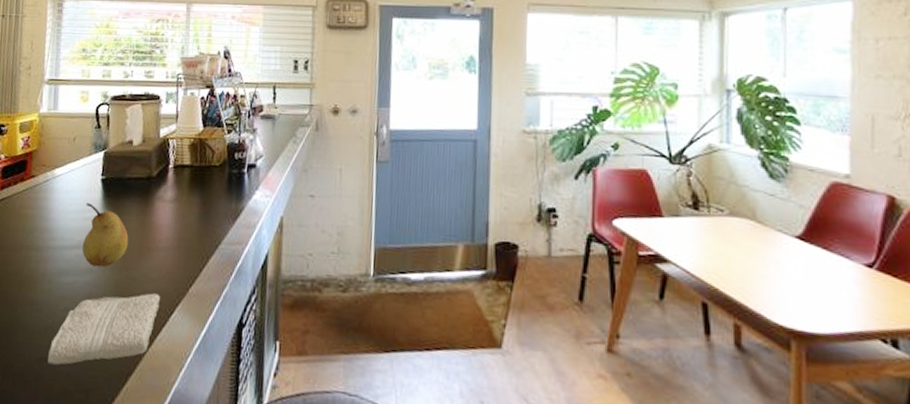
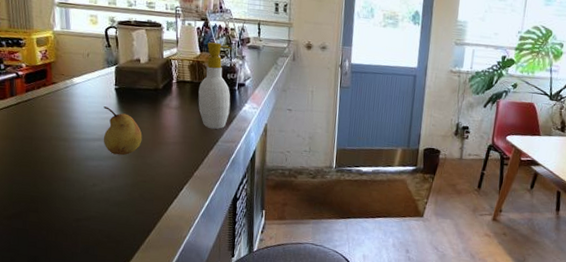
washcloth: present [47,293,161,365] -> none [83,175,172,224]
soap bottle: none [198,114,241,228] -> present [198,42,232,130]

